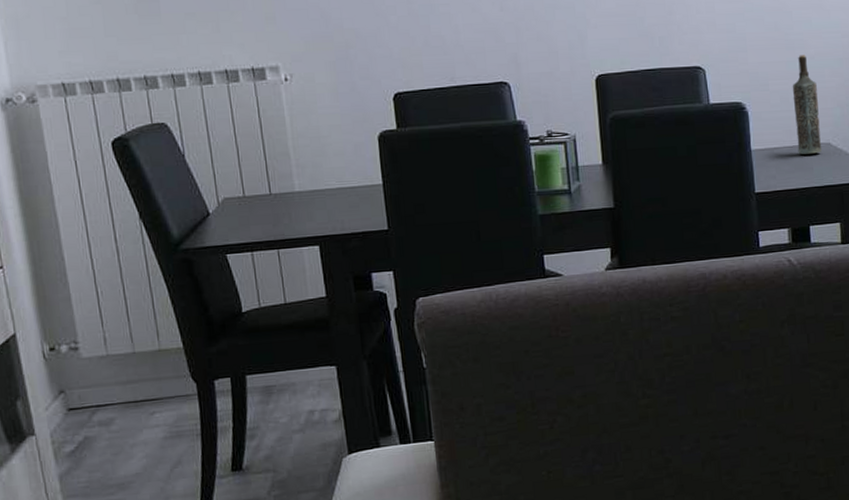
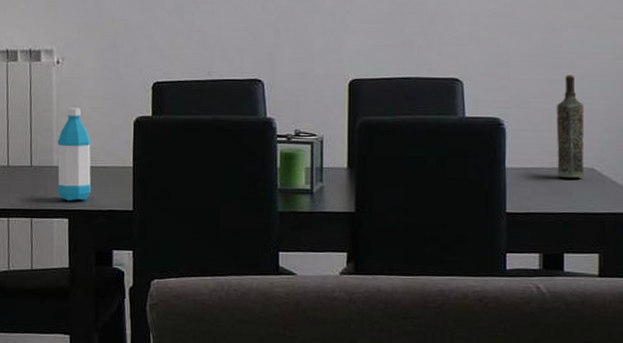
water bottle: none [296,127,341,228] -> present [57,107,92,202]

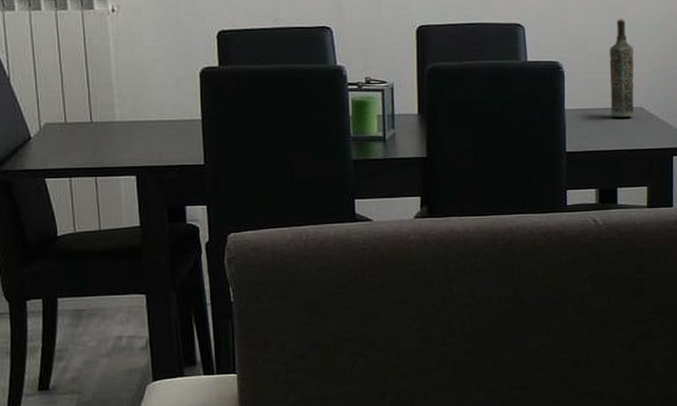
water bottle: present [57,107,92,202] -> none [118,59,159,158]

